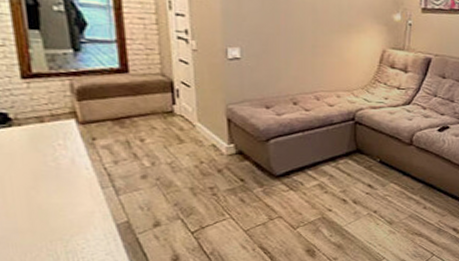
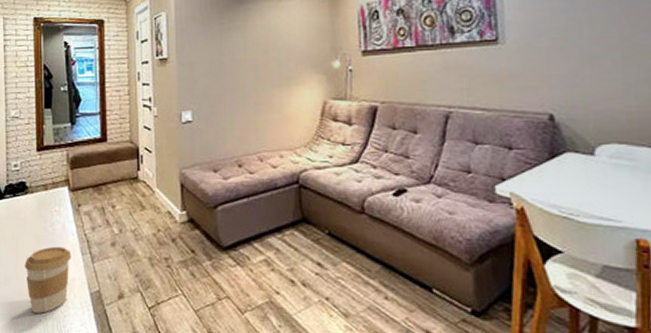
coffee cup: none [17,181,87,249] -> present [24,246,72,314]

